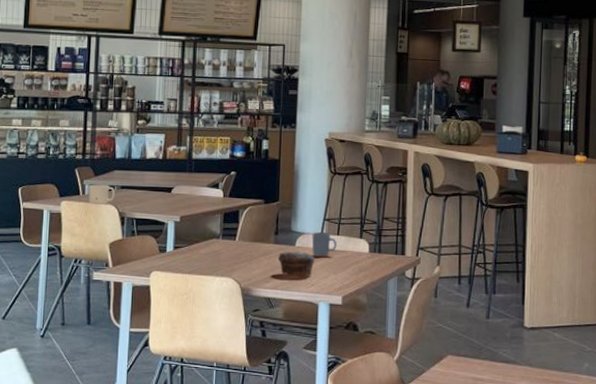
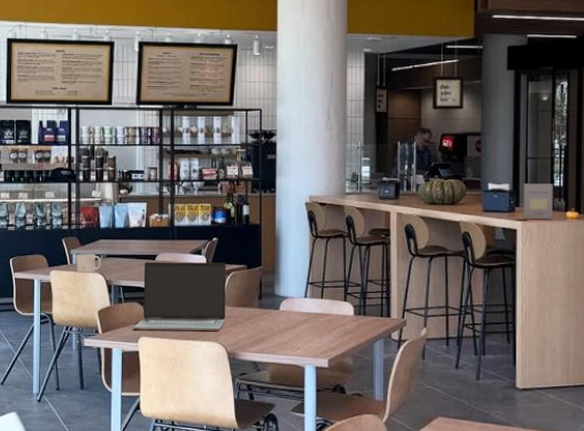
laptop: none [145,194,243,266] -> present [133,261,226,331]
muffin: present [277,251,315,278] -> none [262,315,300,342]
mug: present [311,232,337,257] -> none [295,296,321,320]
book: none [534,127,564,163] -> present [522,183,553,220]

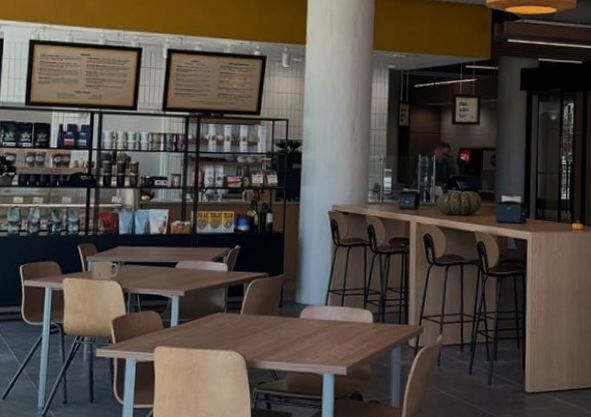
laptop: present [133,261,226,331] -> none [149,269,248,340]
book: present [522,183,553,220] -> none [533,196,561,231]

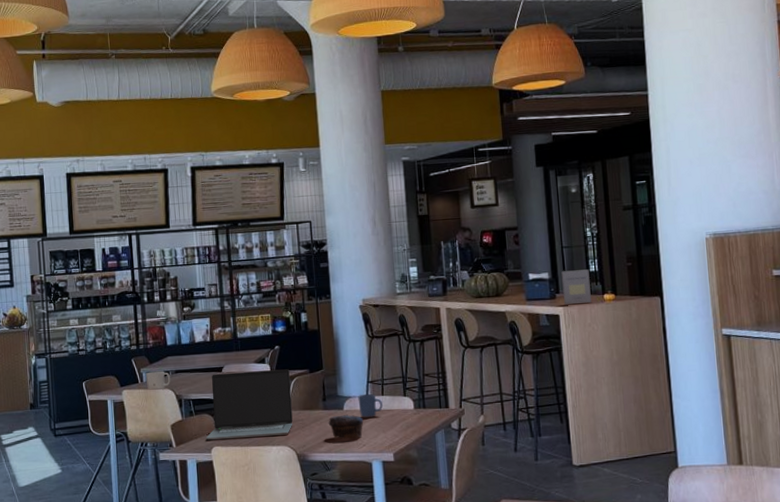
laptop: none [149,269,248,340] -> present [205,369,293,441]
muffin: none [282,323,320,350] -> present [328,414,364,440]
mug: none [316,304,341,328] -> present [358,394,383,418]
book: none [533,196,561,231] -> present [561,269,592,305]

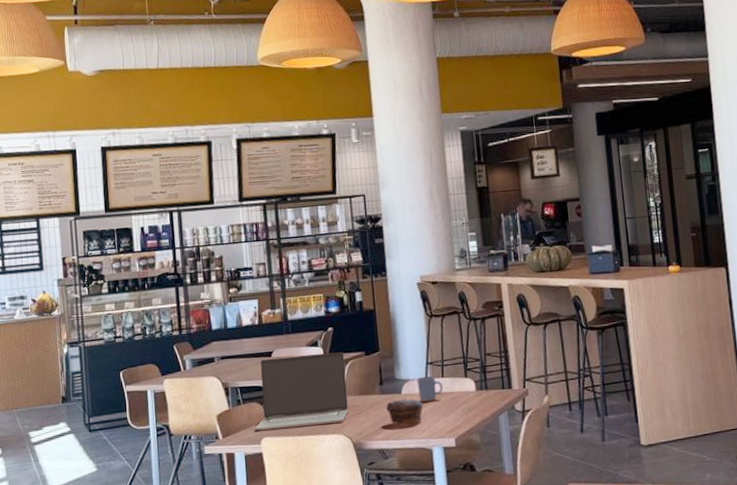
mug: present [145,371,171,390] -> none [188,357,217,379]
book: present [561,269,592,305] -> none [625,240,657,278]

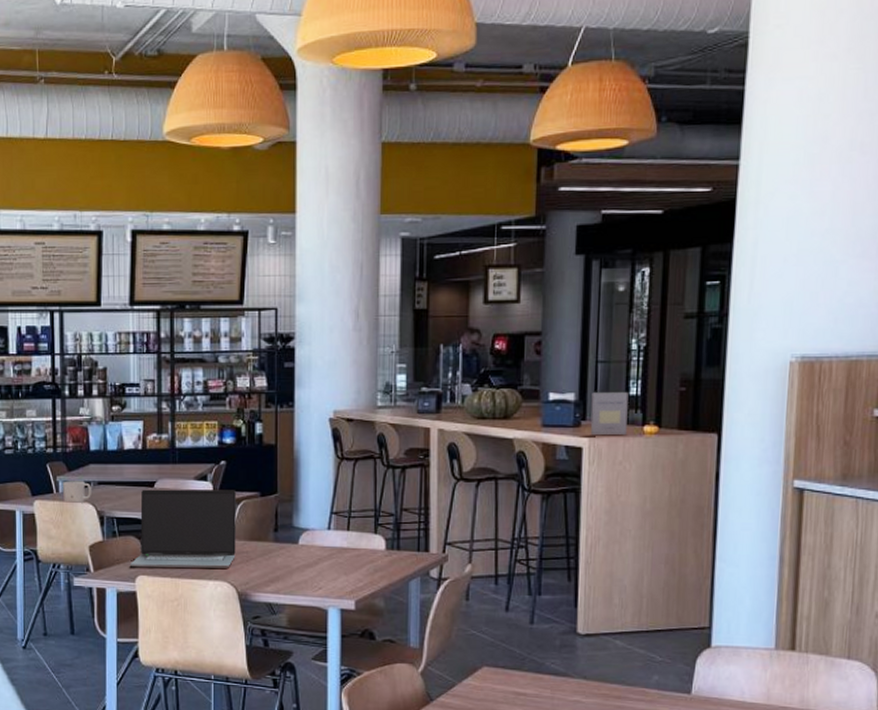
mug: none [188,357,217,379] -> present [62,481,93,504]
muffin: present [385,399,423,426] -> none [278,550,322,580]
mug: present [416,376,443,402] -> none [317,528,347,556]
book: none [625,240,657,278] -> present [590,392,629,436]

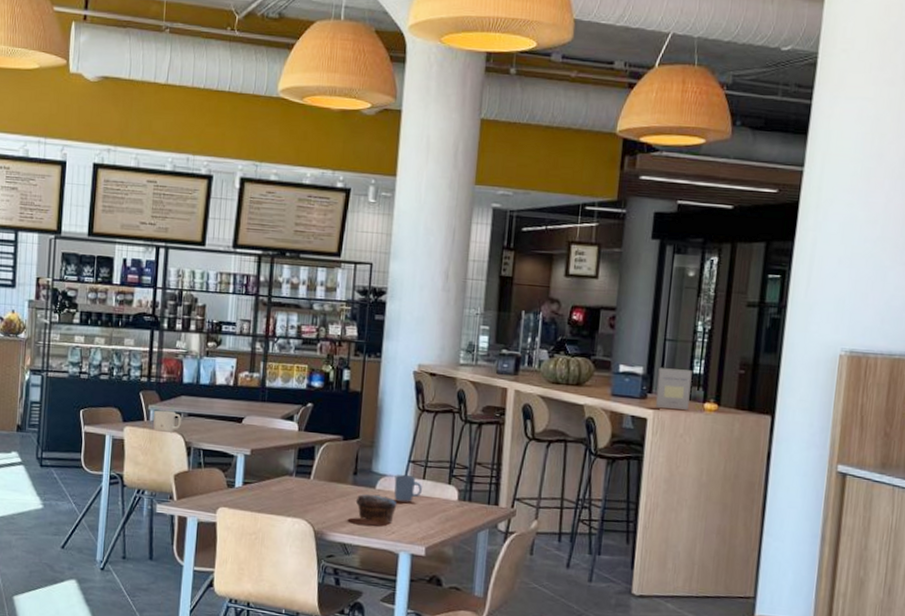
laptop: present [129,489,236,569] -> none [212,424,320,507]
muffin: none [278,550,322,580] -> present [355,494,397,525]
mug: none [317,528,347,556] -> present [394,475,422,503]

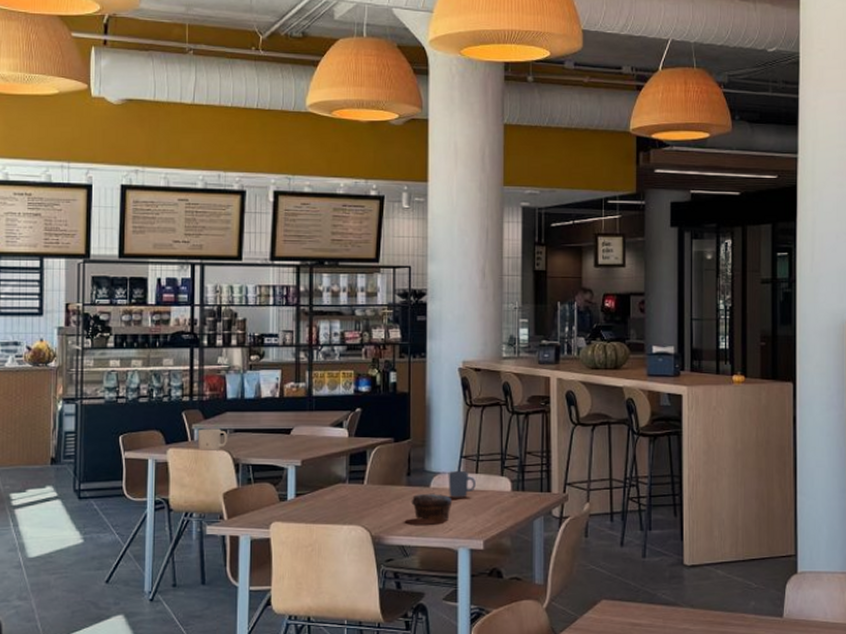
book: present [655,368,692,411] -> none [688,346,719,385]

